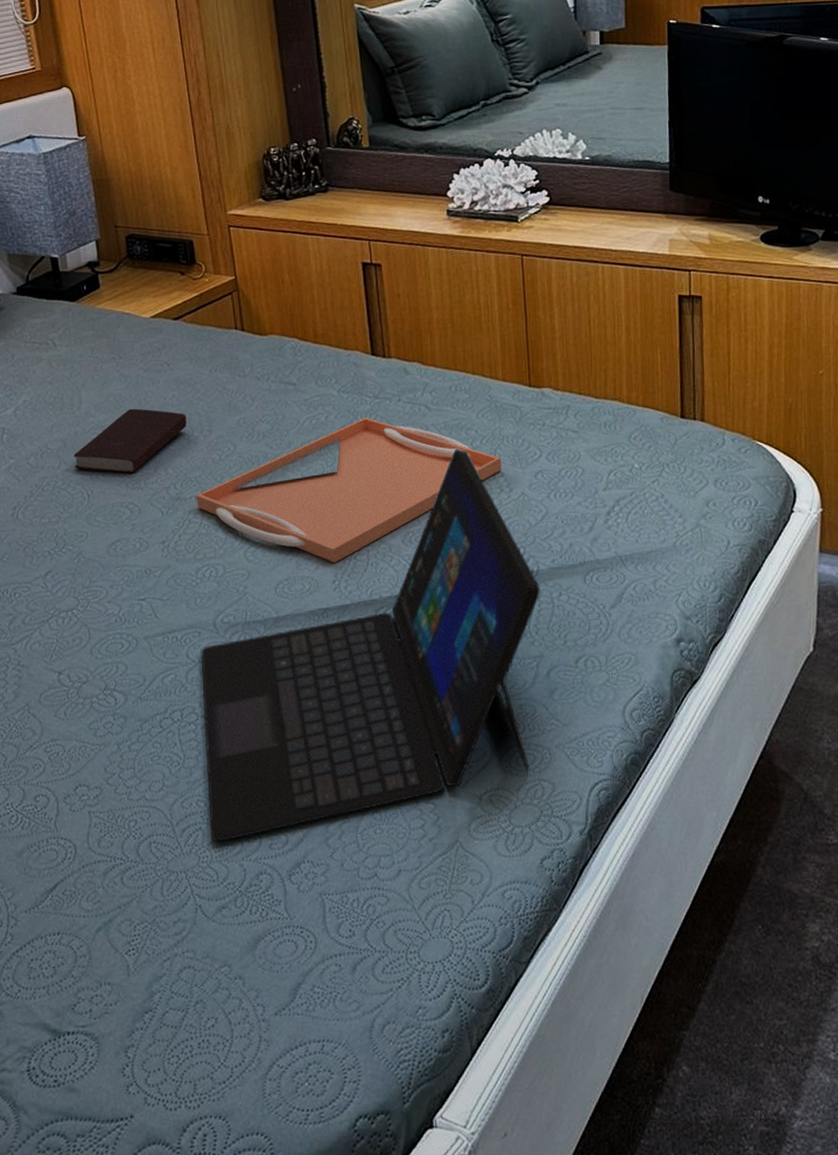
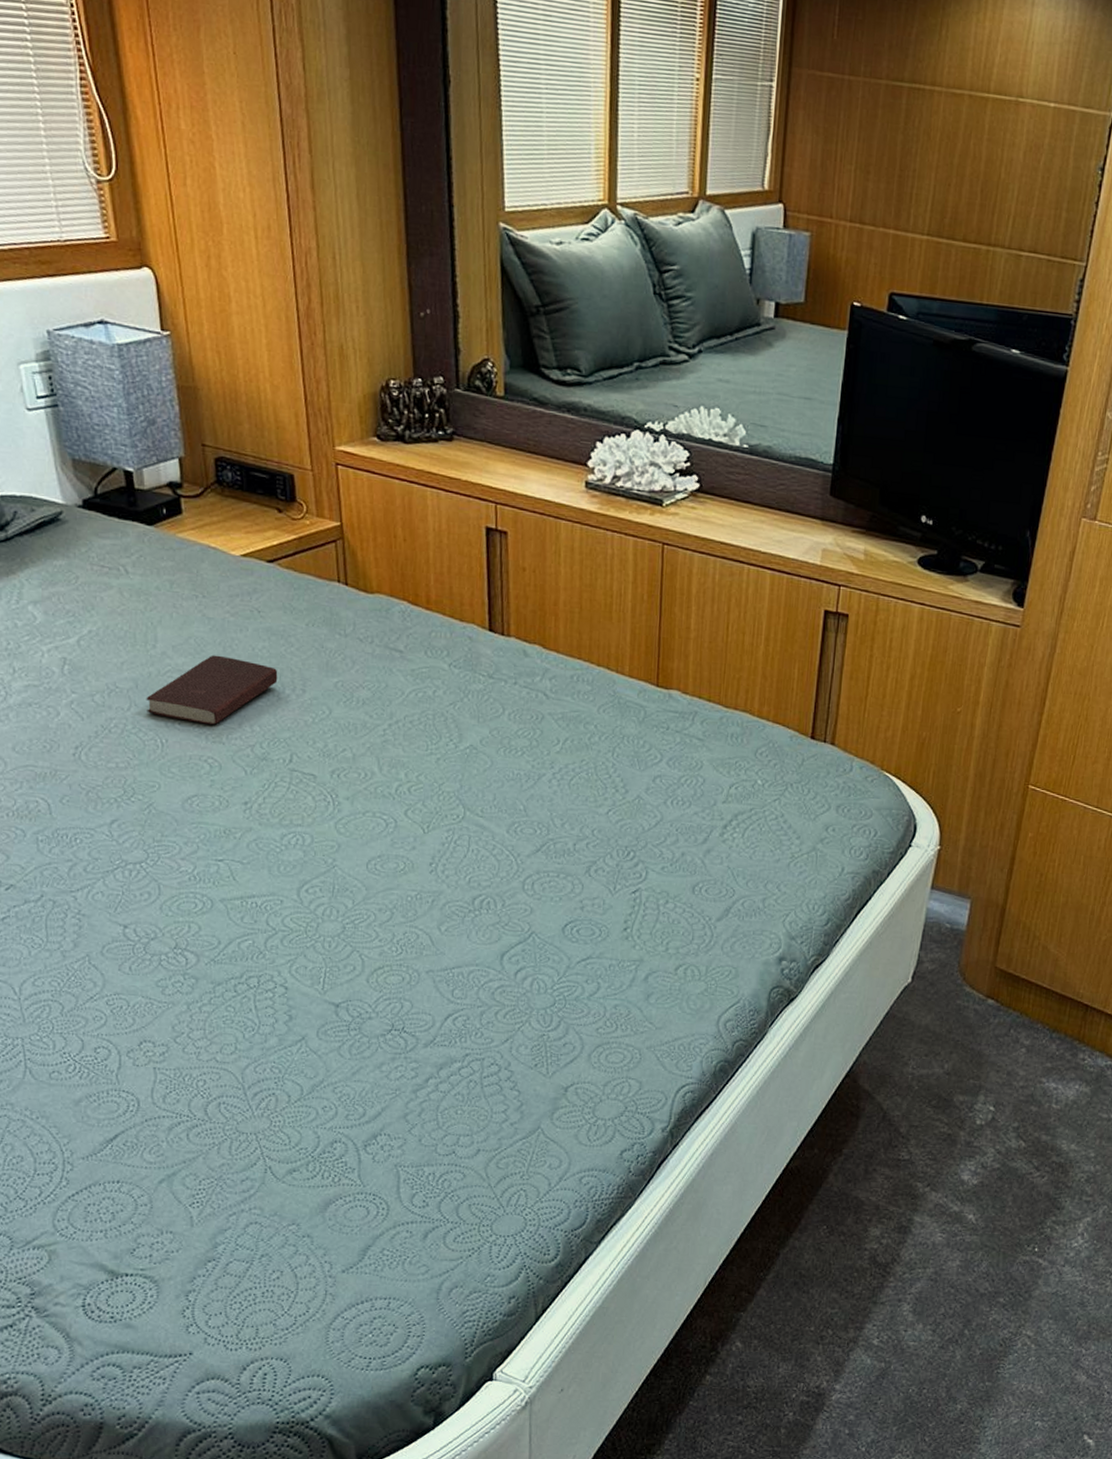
serving tray: present [196,416,502,564] -> none [284,696,620,846]
laptop: present [201,449,540,842] -> none [282,743,647,1109]

